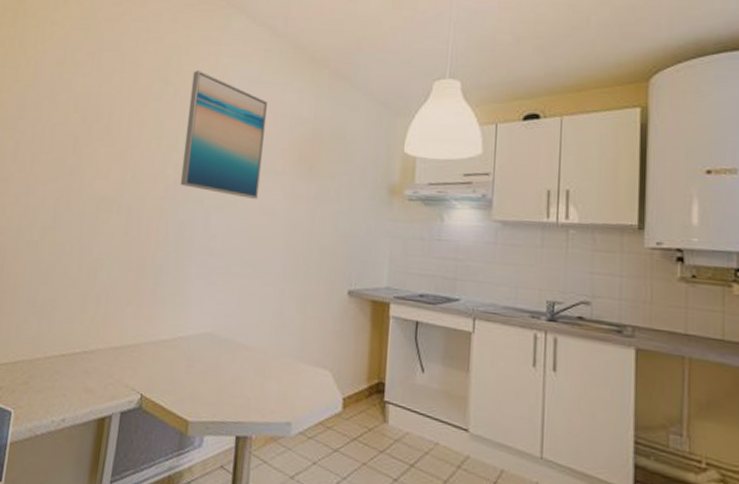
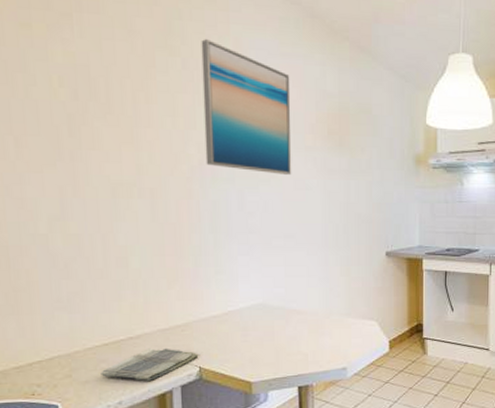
dish towel: none [52,365,143,401] -> present [100,348,199,381]

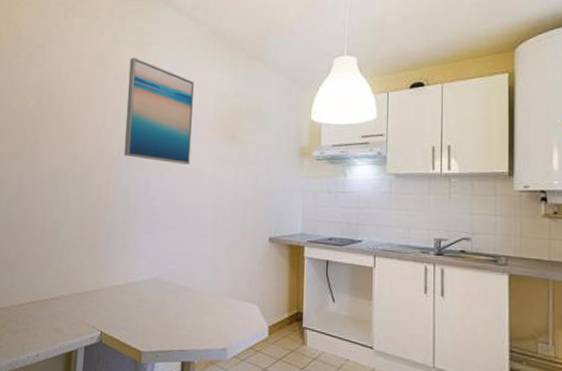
dish towel: present [100,348,199,381] -> none [26,309,101,339]

